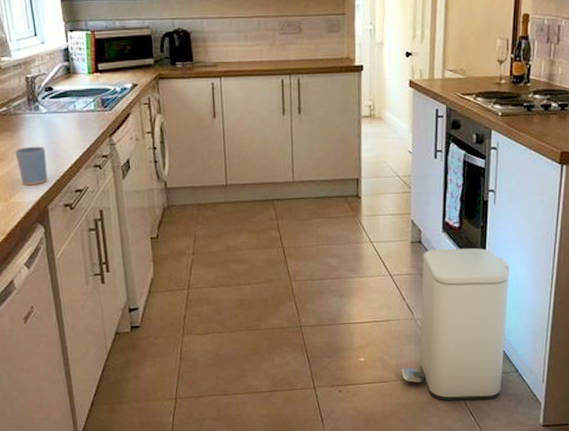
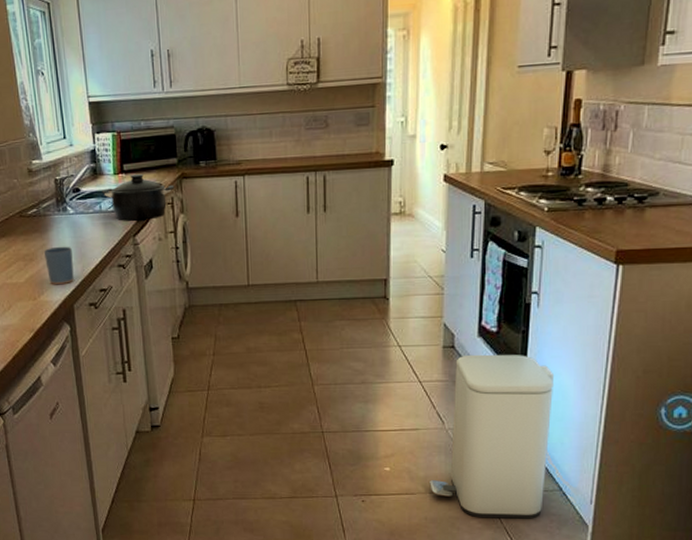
saucepan: none [76,74,151,121] -> present [102,174,175,221]

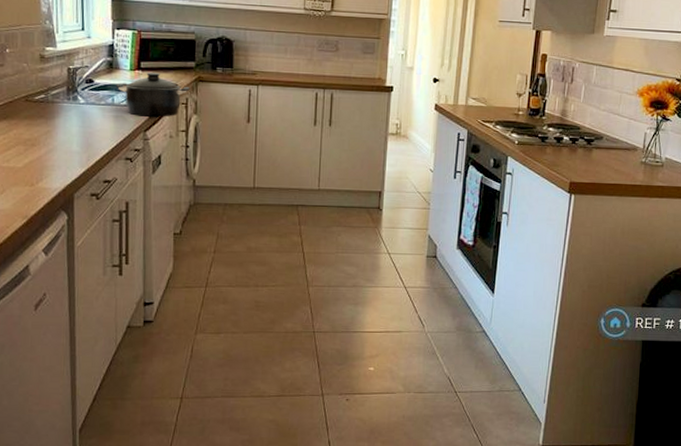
mug: present [43,246,74,284] -> none [47,134,78,172]
pedal bin: present [430,354,555,519] -> none [408,264,519,417]

